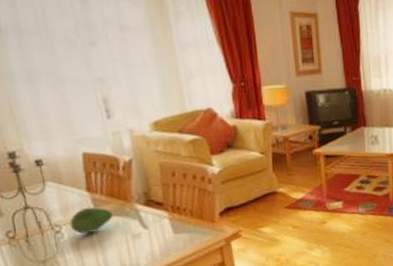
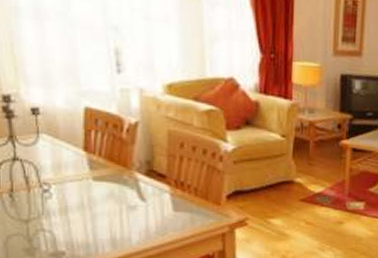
fruit: present [69,207,113,234] -> none [60,168,109,198]

